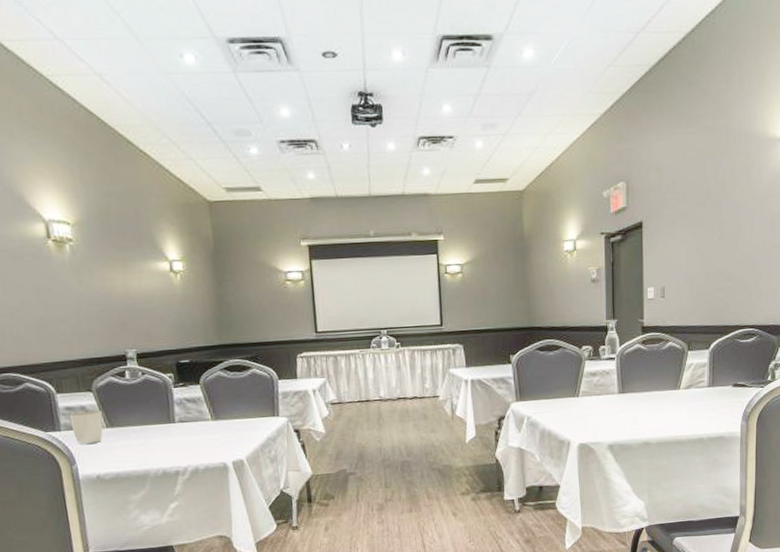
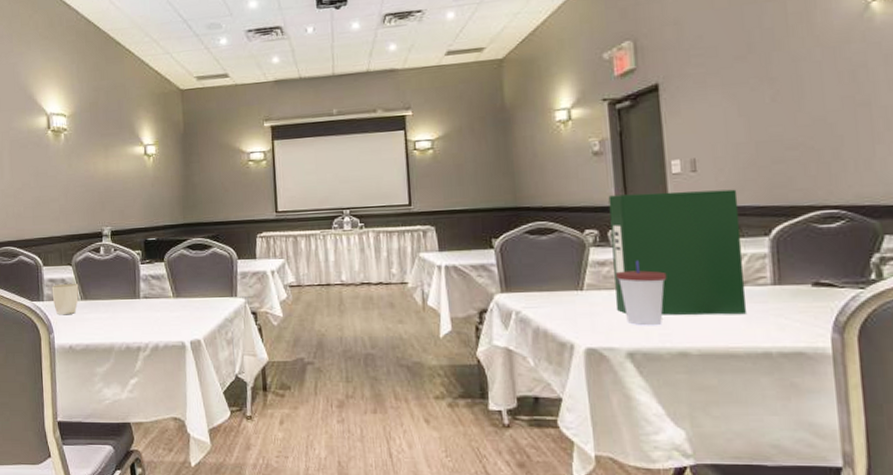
binder: none [601,312,691,414] -> present [608,189,748,315]
cup: none [604,370,639,423] -> present [616,260,667,326]

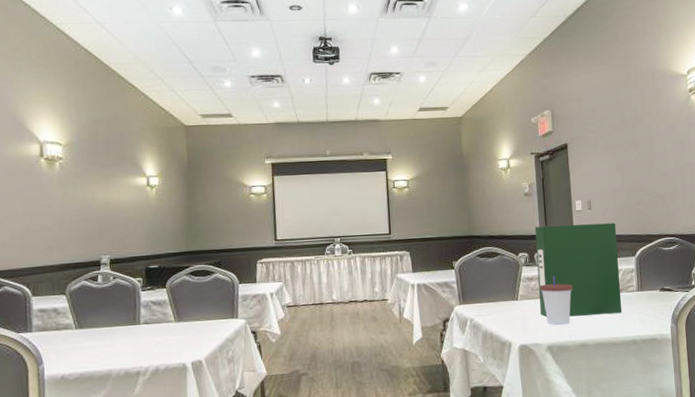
cup: present [51,283,79,316] -> none [42,312,74,346]

